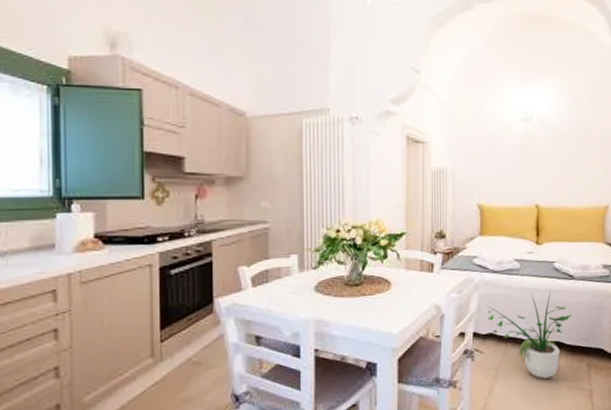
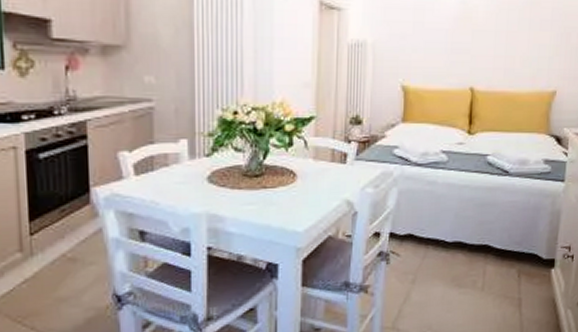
potted plant: present [487,290,572,379] -> none [407,187,505,286]

